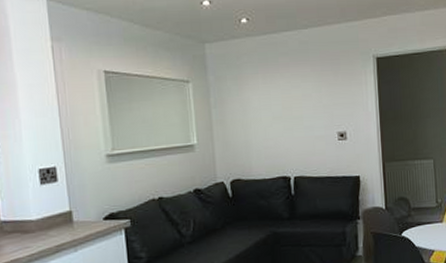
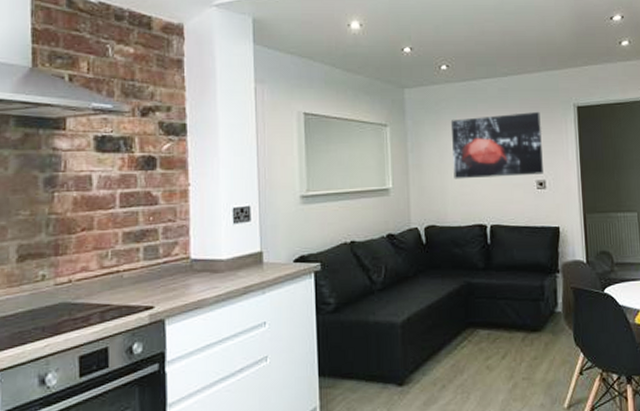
wall art: none [252,64,344,134] -> present [450,112,543,179]

